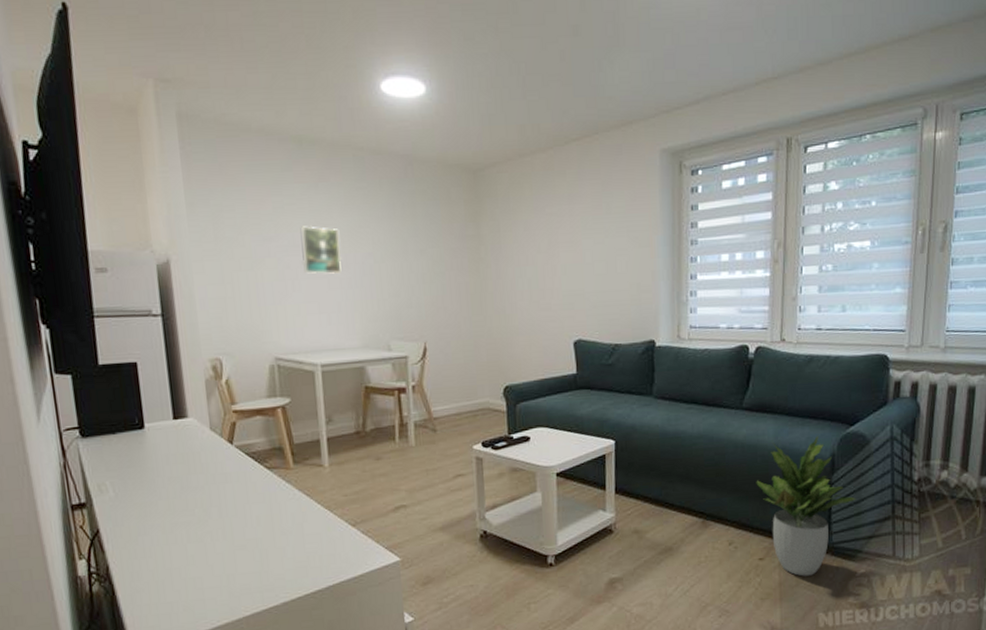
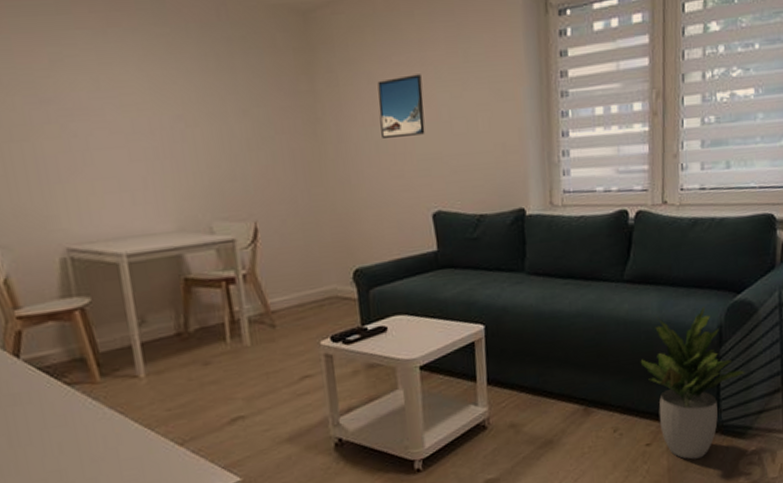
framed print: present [300,225,342,274] -> none [87,82,145,143]
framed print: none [532,223,571,276] -> present [377,74,425,138]

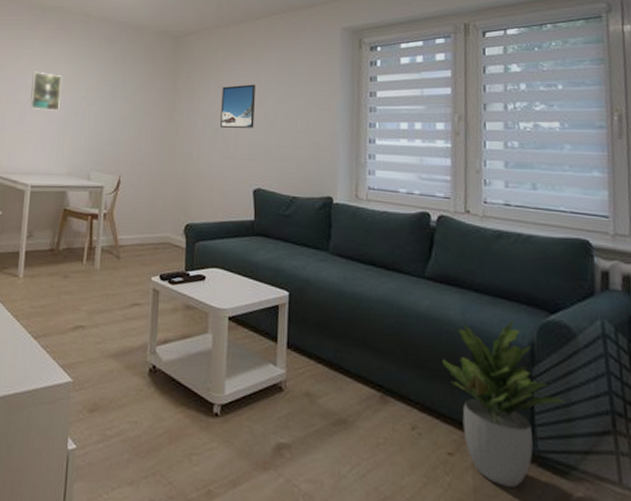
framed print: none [87,82,145,143] -> present [29,71,63,111]

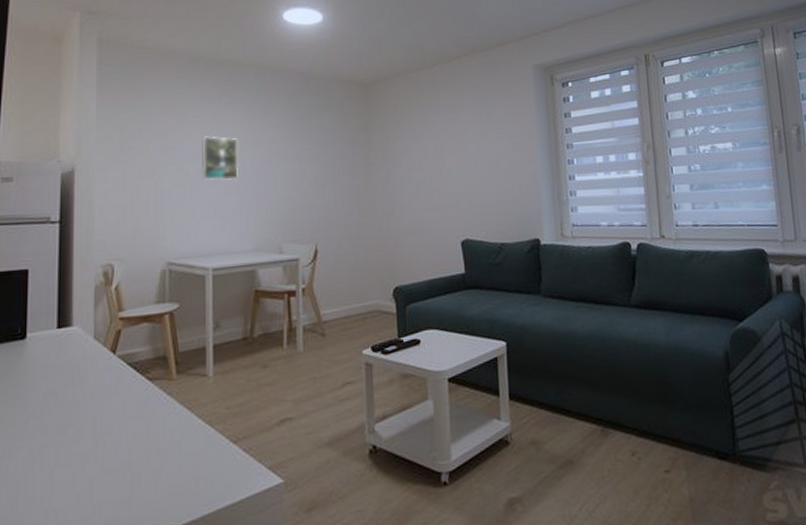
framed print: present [220,84,255,128] -> none [419,130,456,179]
potted plant: present [442,319,565,488] -> none [652,333,757,491]

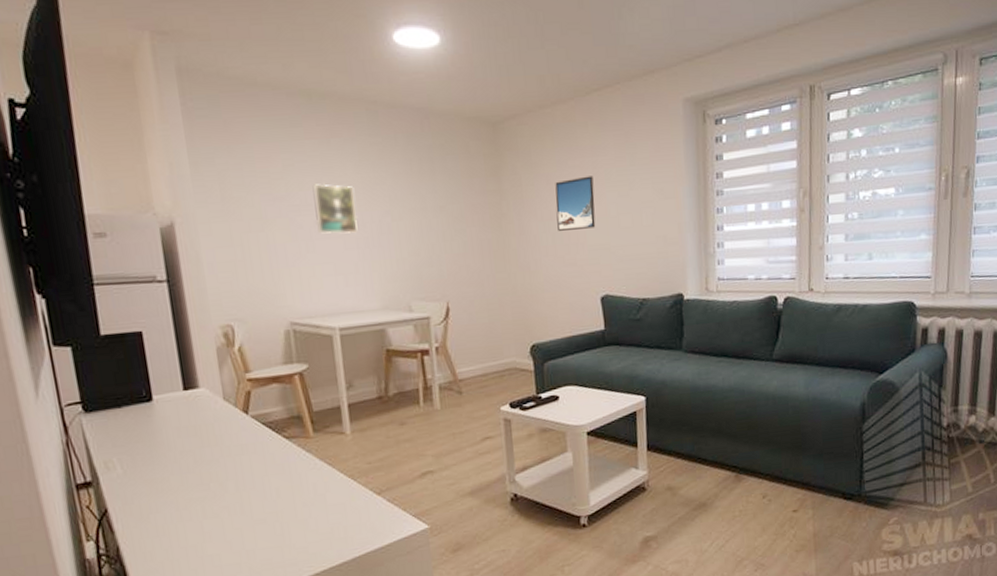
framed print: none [419,130,456,179] -> present [555,176,596,231]

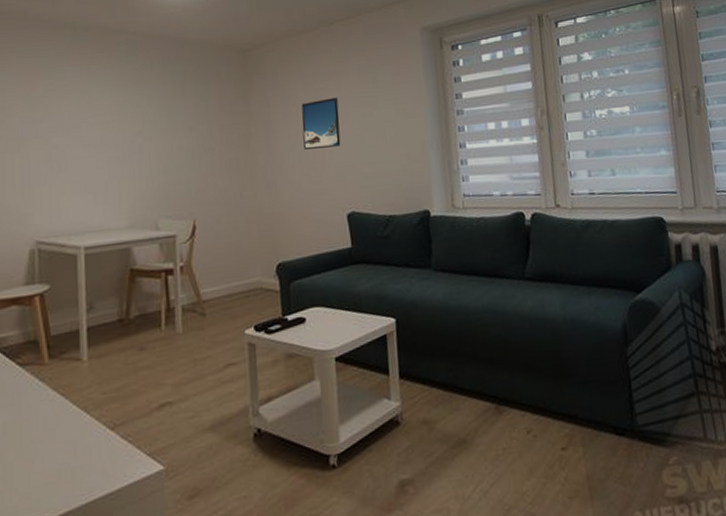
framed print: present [312,183,358,234] -> none [70,106,111,154]

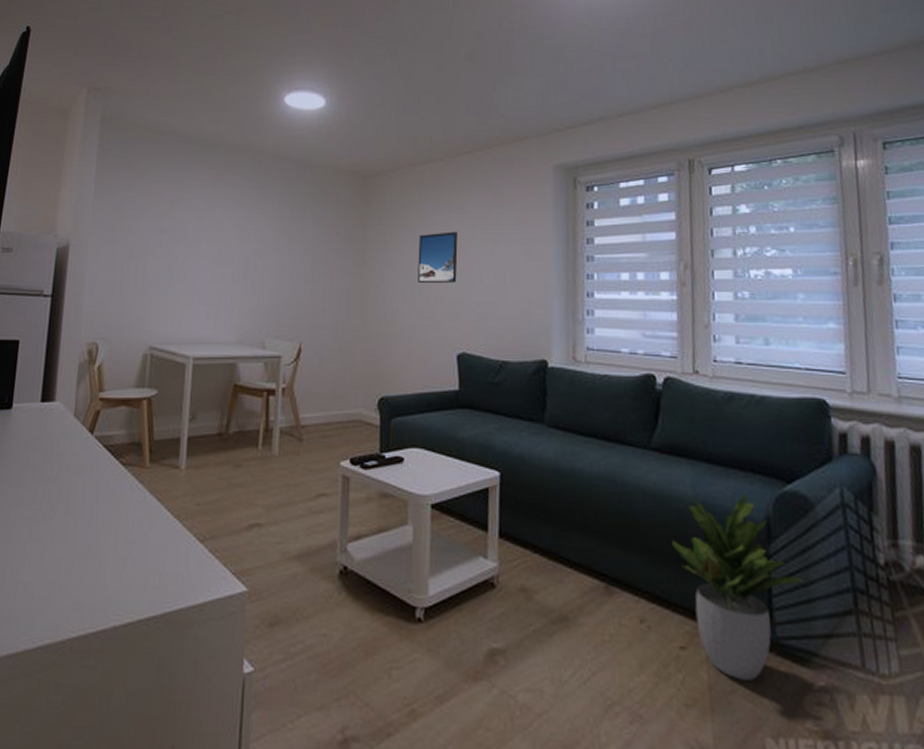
potted plant: none [548,305,656,468] -> present [671,492,804,681]

